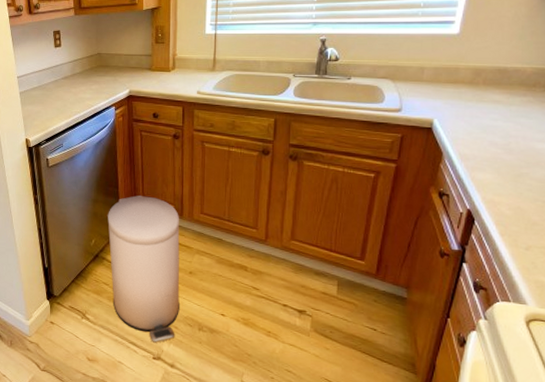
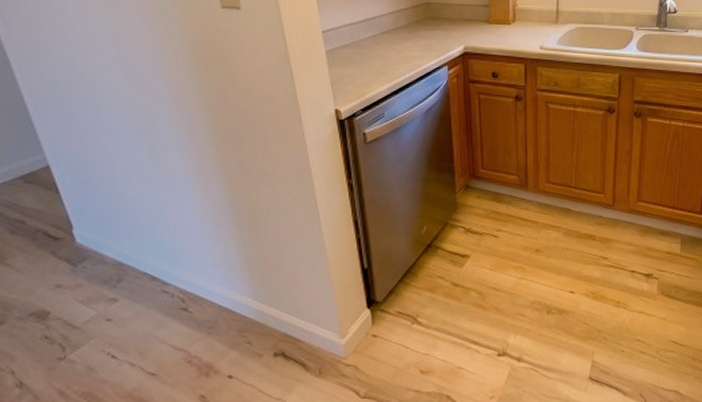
pedal bin: present [107,195,180,343] -> none [442,167,526,337]

